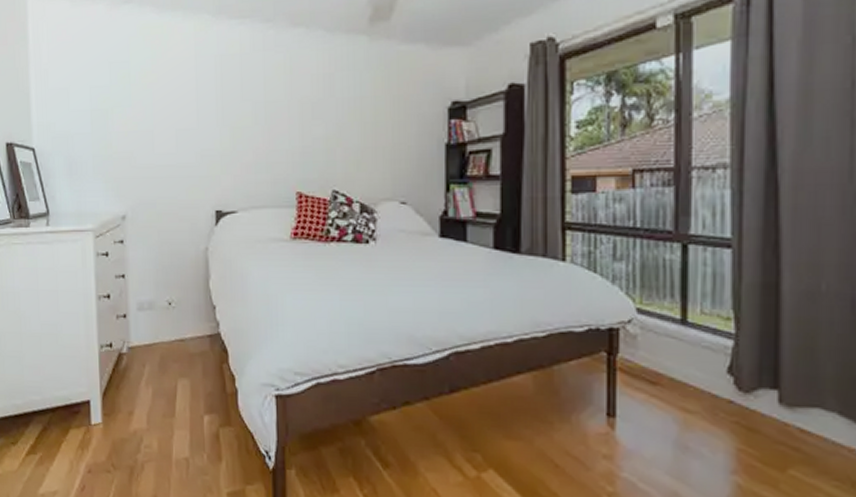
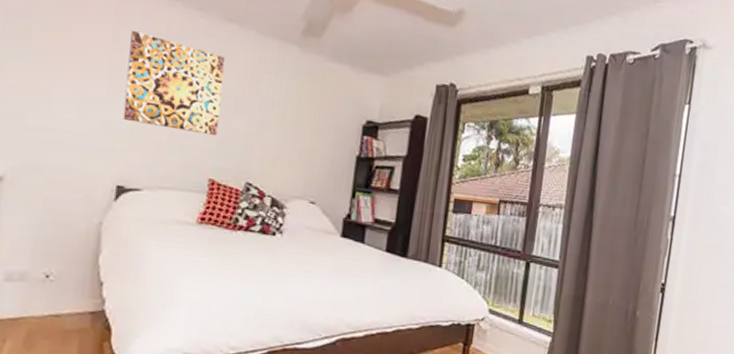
wall art: none [210,57,299,147] -> present [123,31,226,136]

